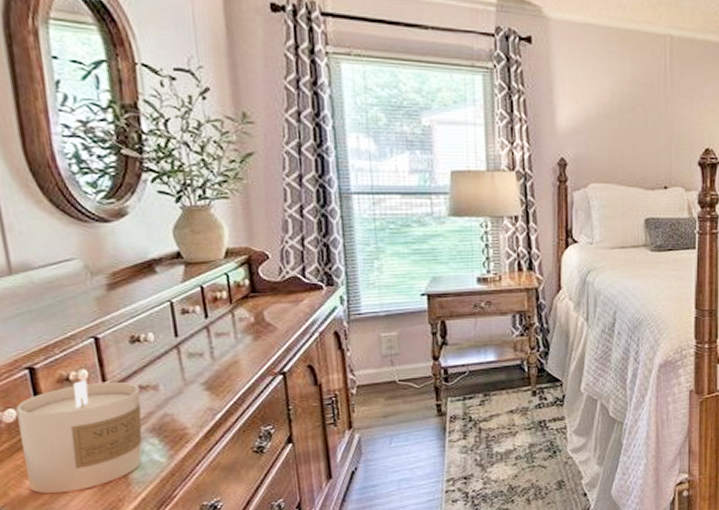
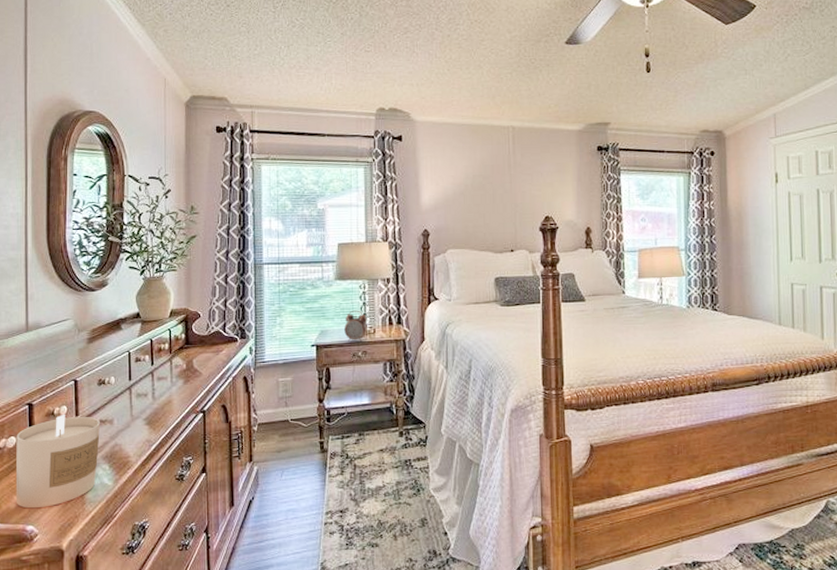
alarm clock: none [462,253,493,290] -> present [344,310,368,342]

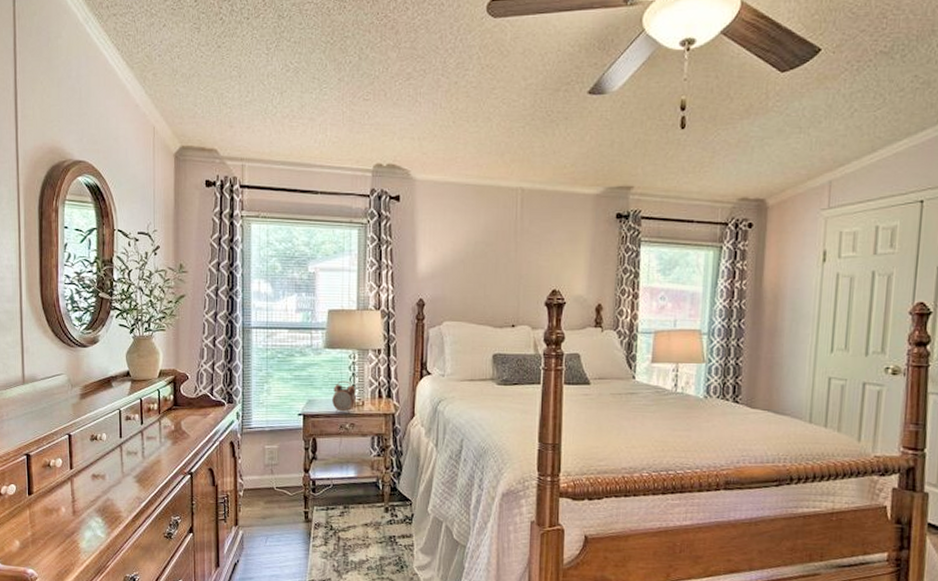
candle: present [15,414,101,509] -> none [16,466,94,554]

